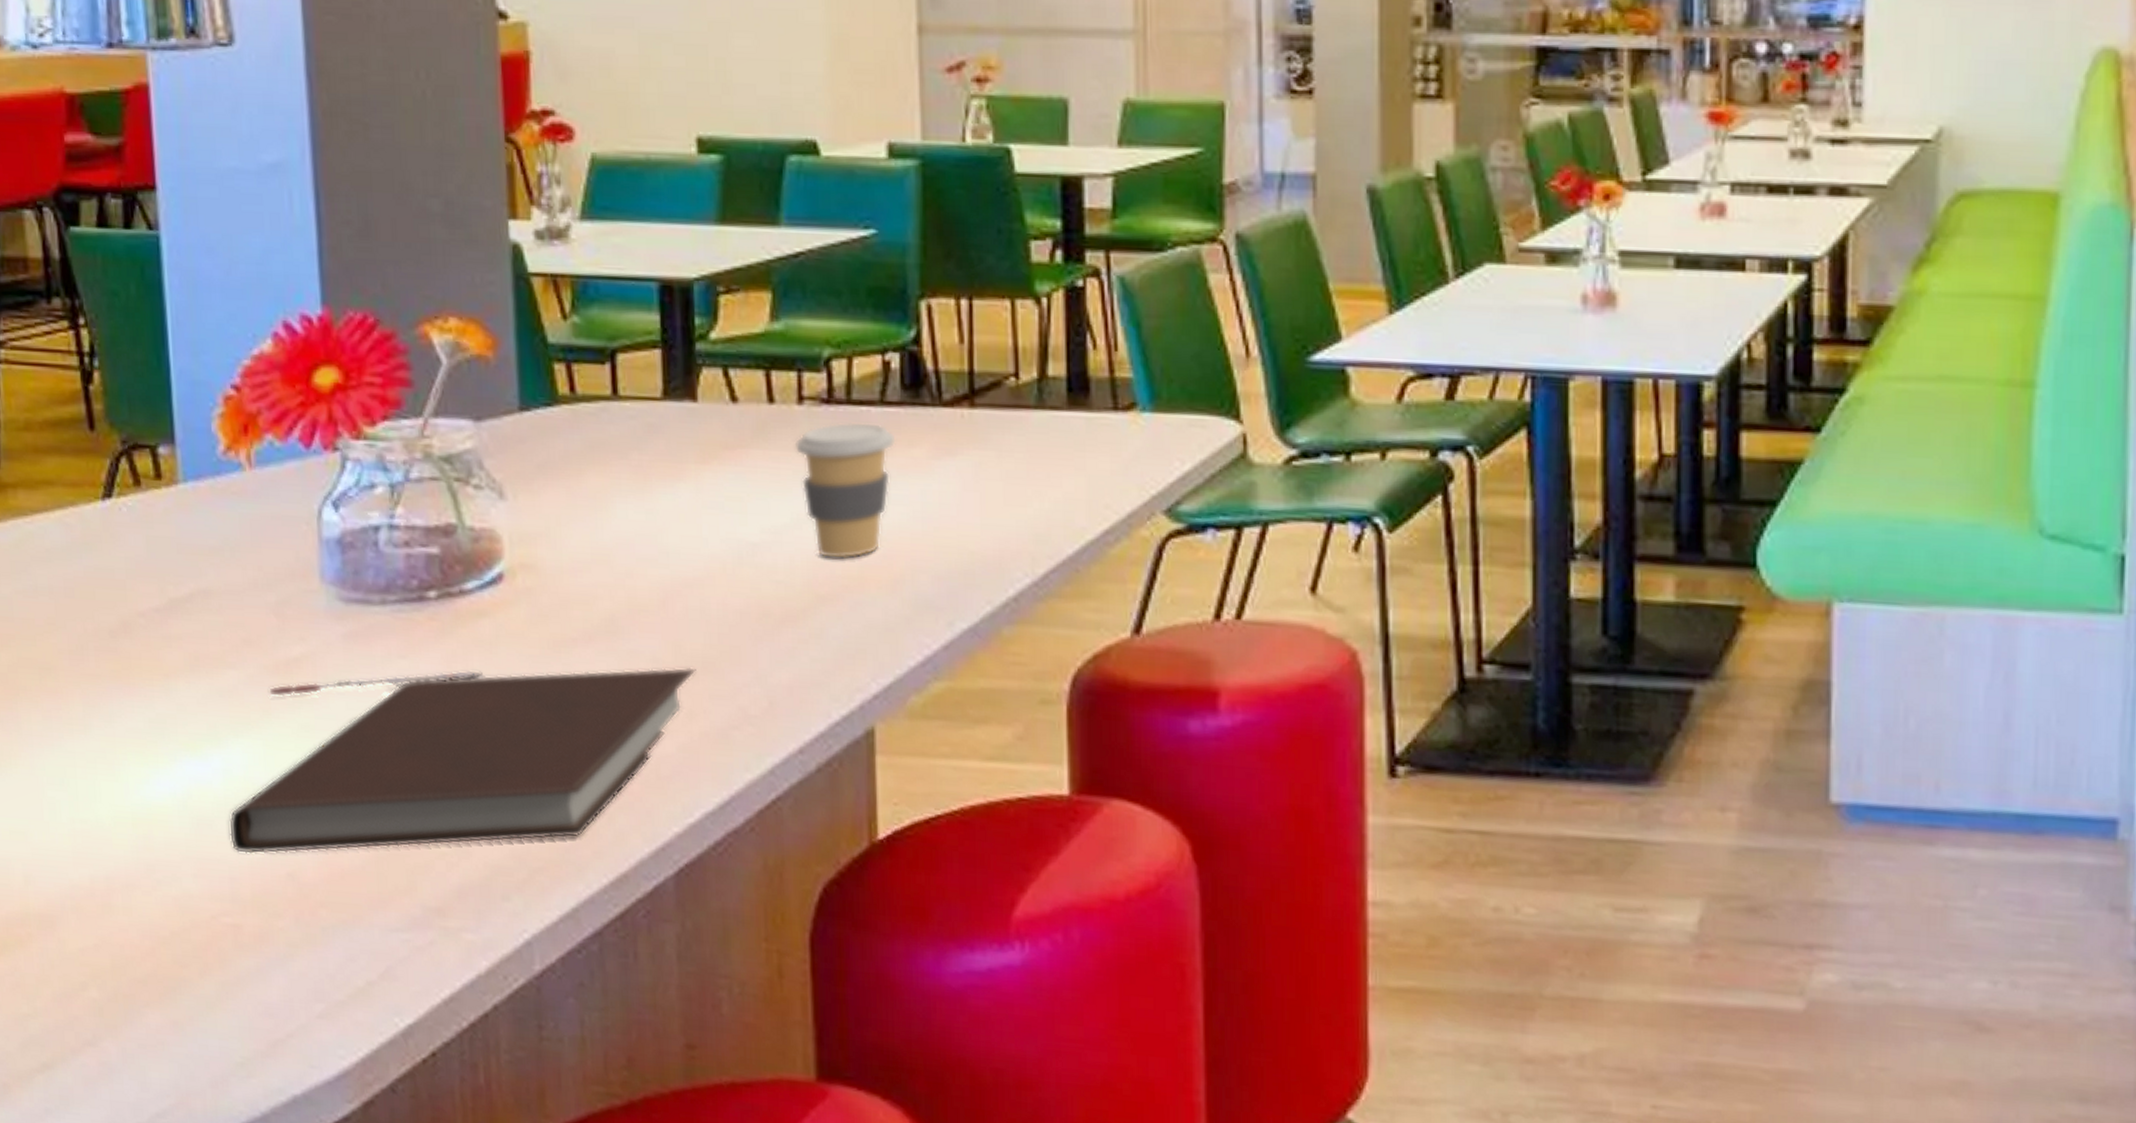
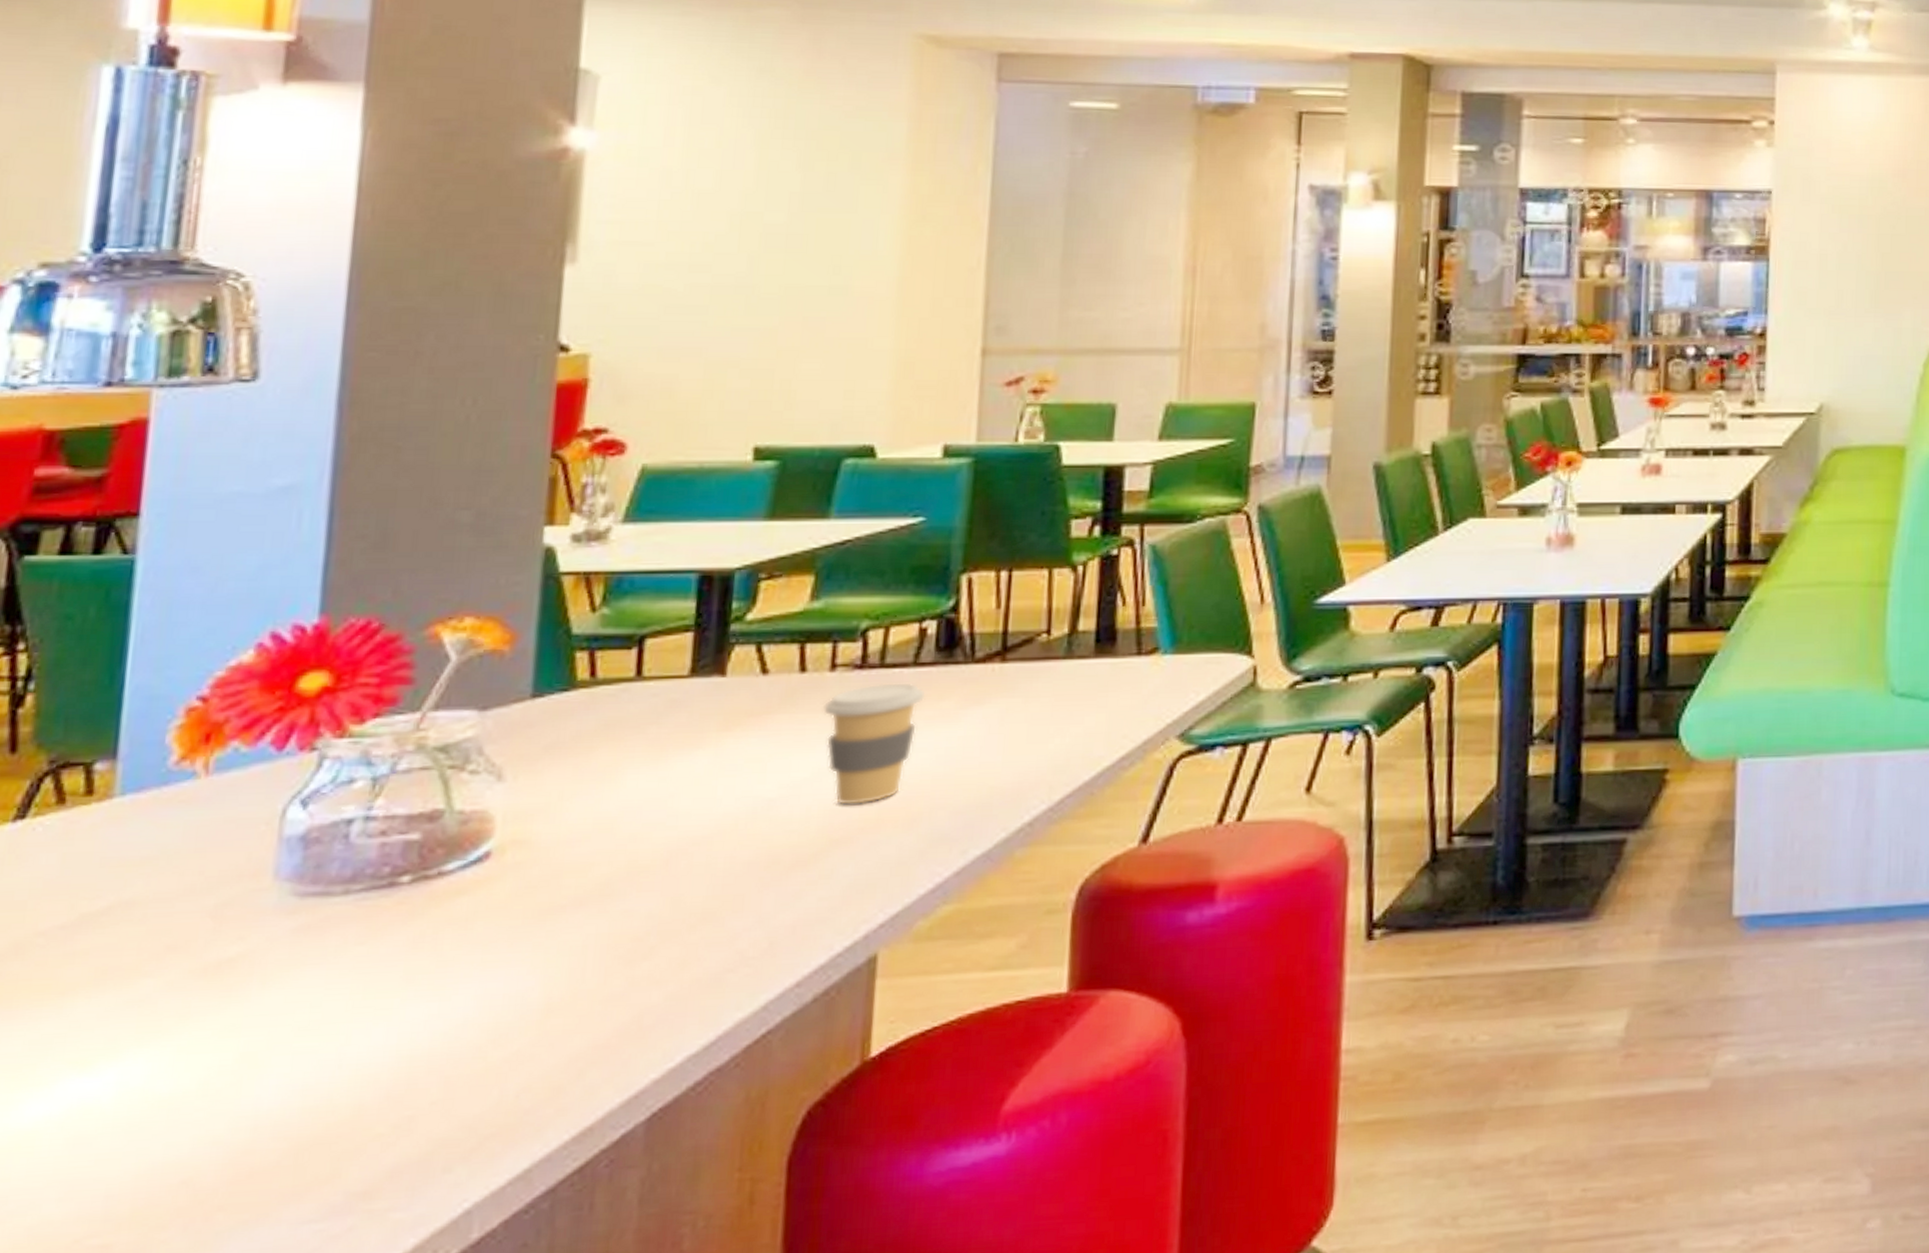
notebook: present [229,667,696,855] -> none [113,919,695,1168]
pen: present [269,670,484,697] -> none [190,948,454,1000]

